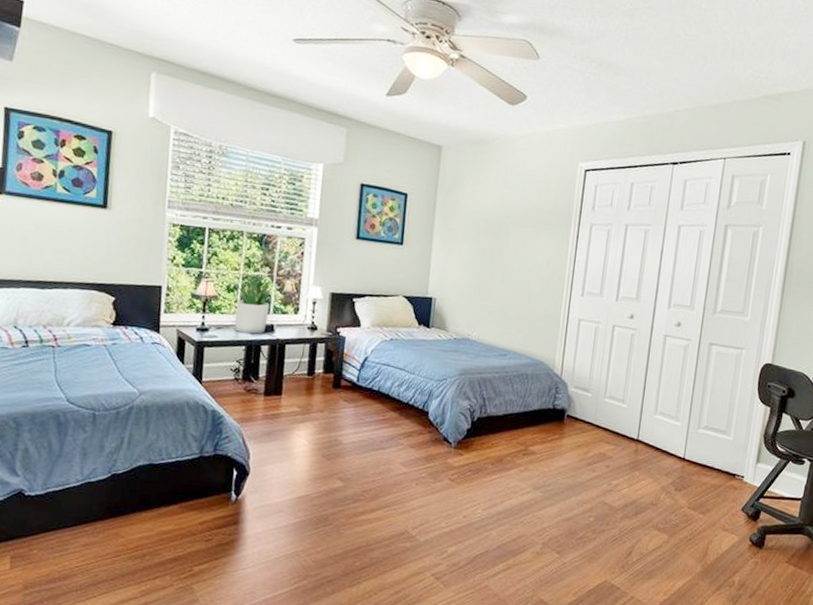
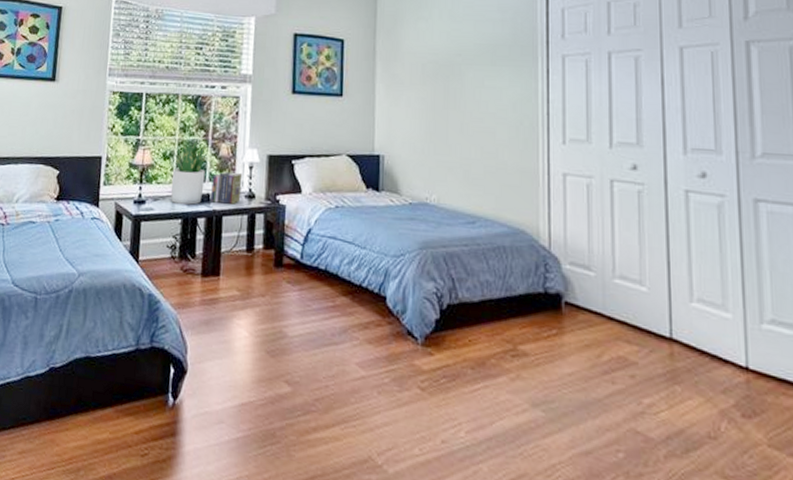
books: none [274,305,306,335] -> present [211,171,243,204]

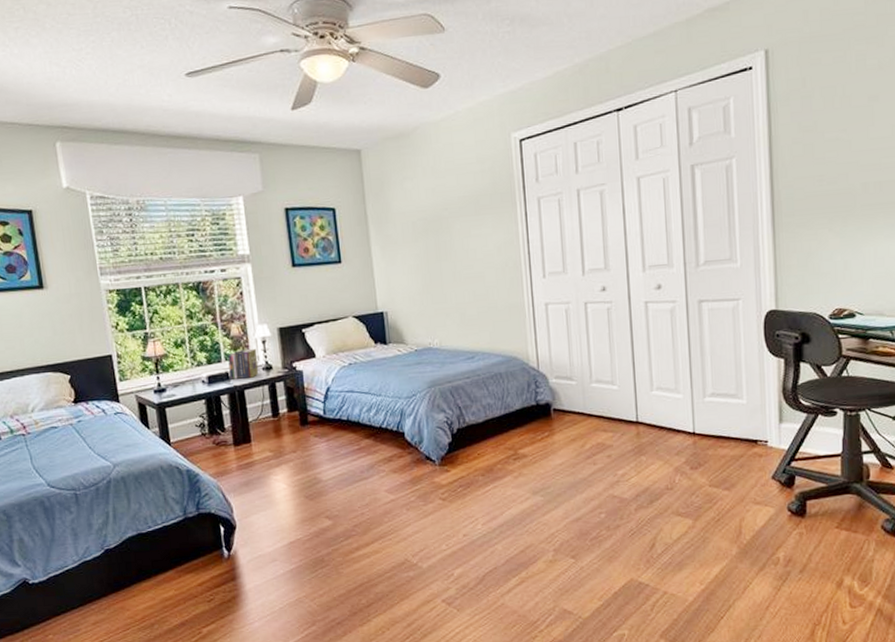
planter: present [171,140,208,205] -> none [186,324,222,386]

